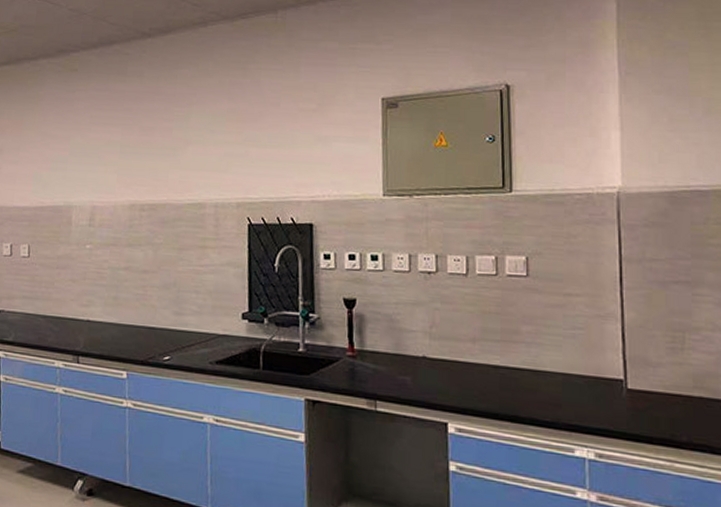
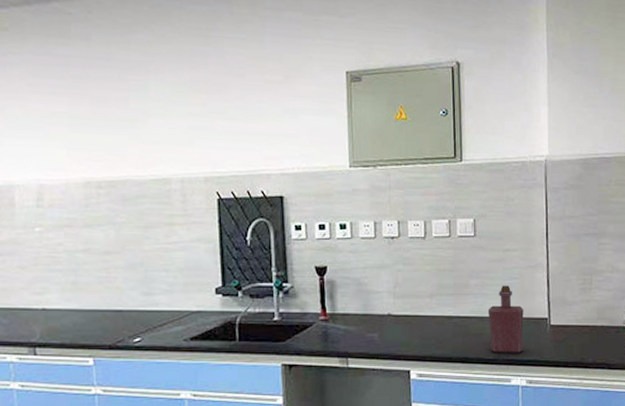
bottle: none [543,335,591,419] -> present [487,285,524,353]

